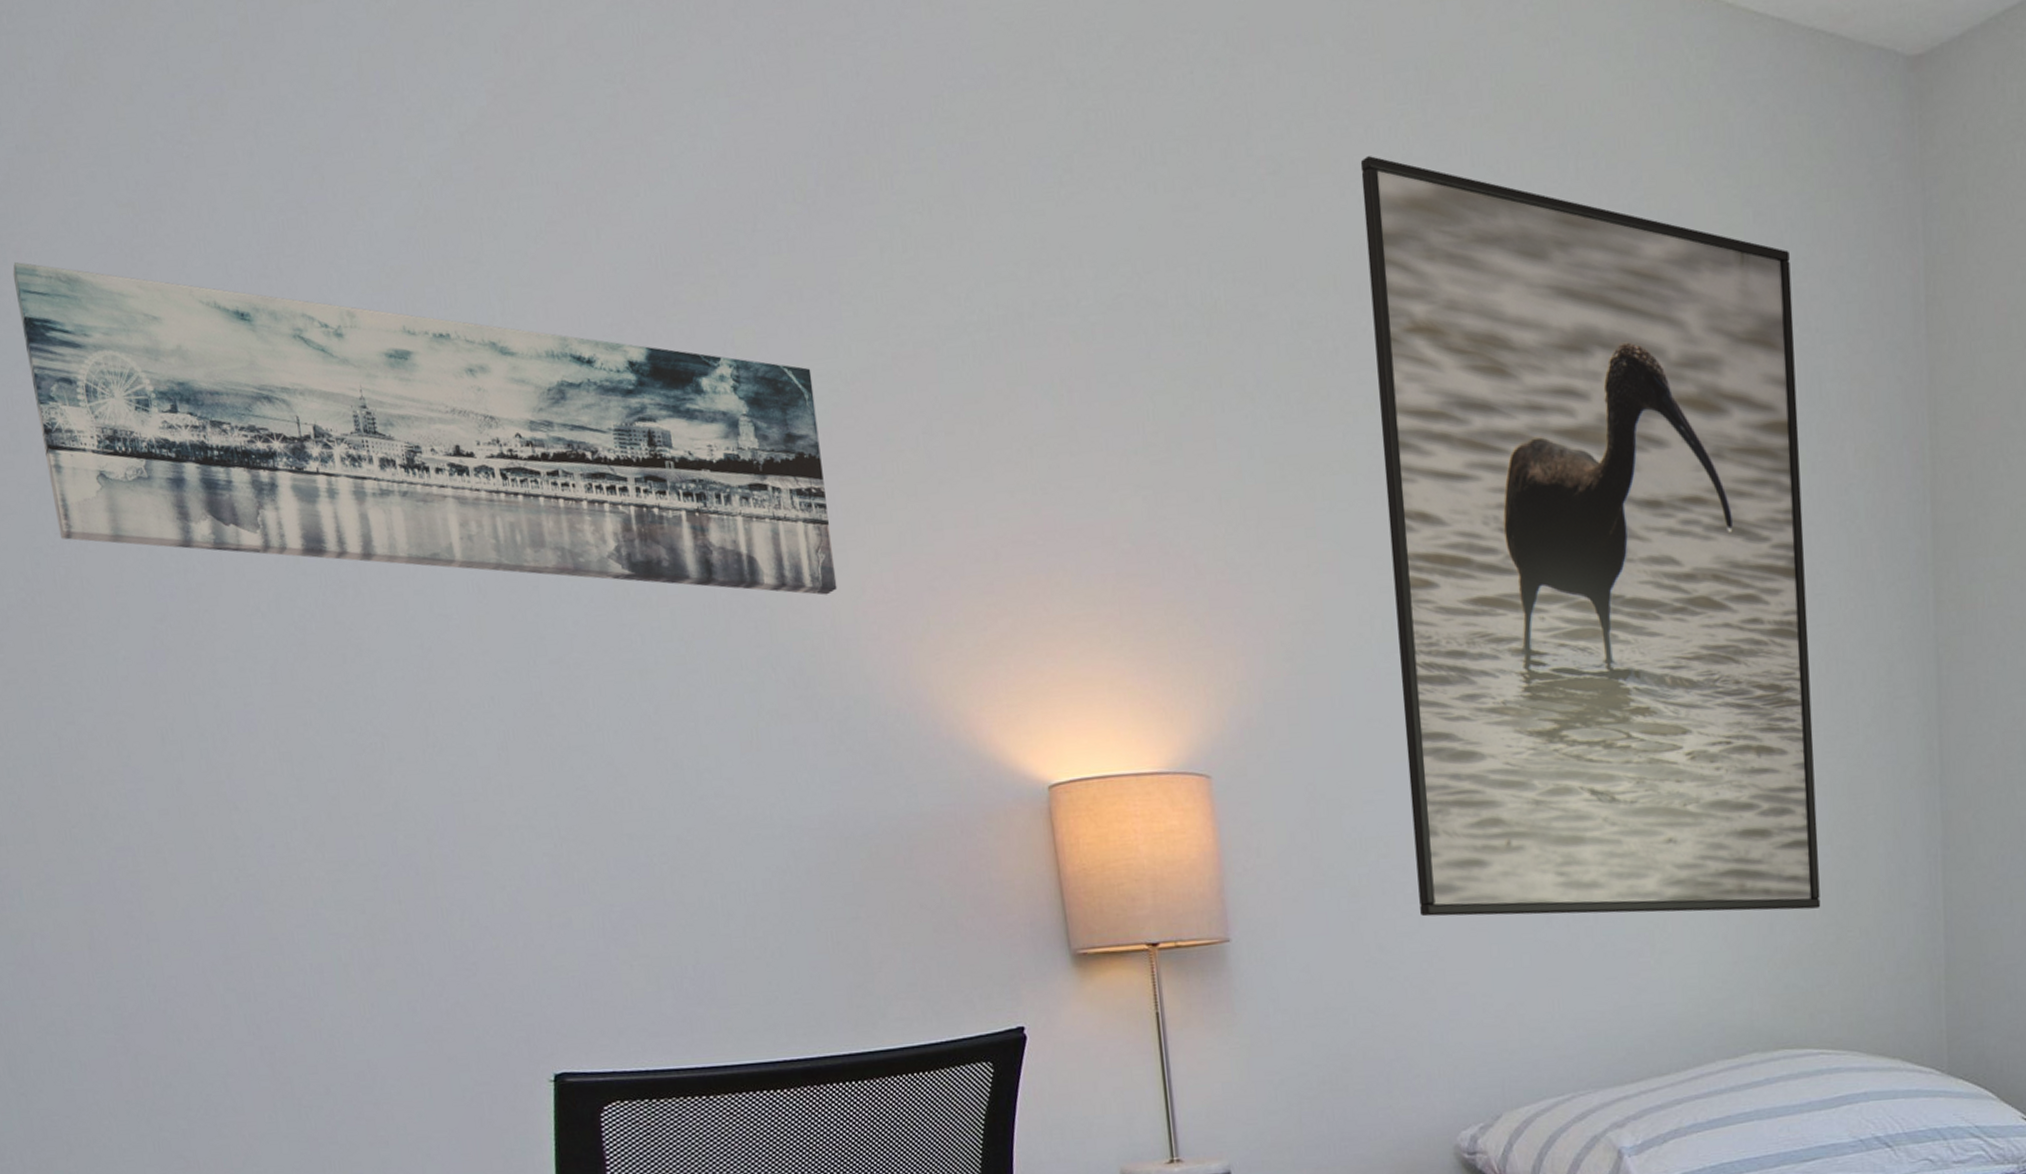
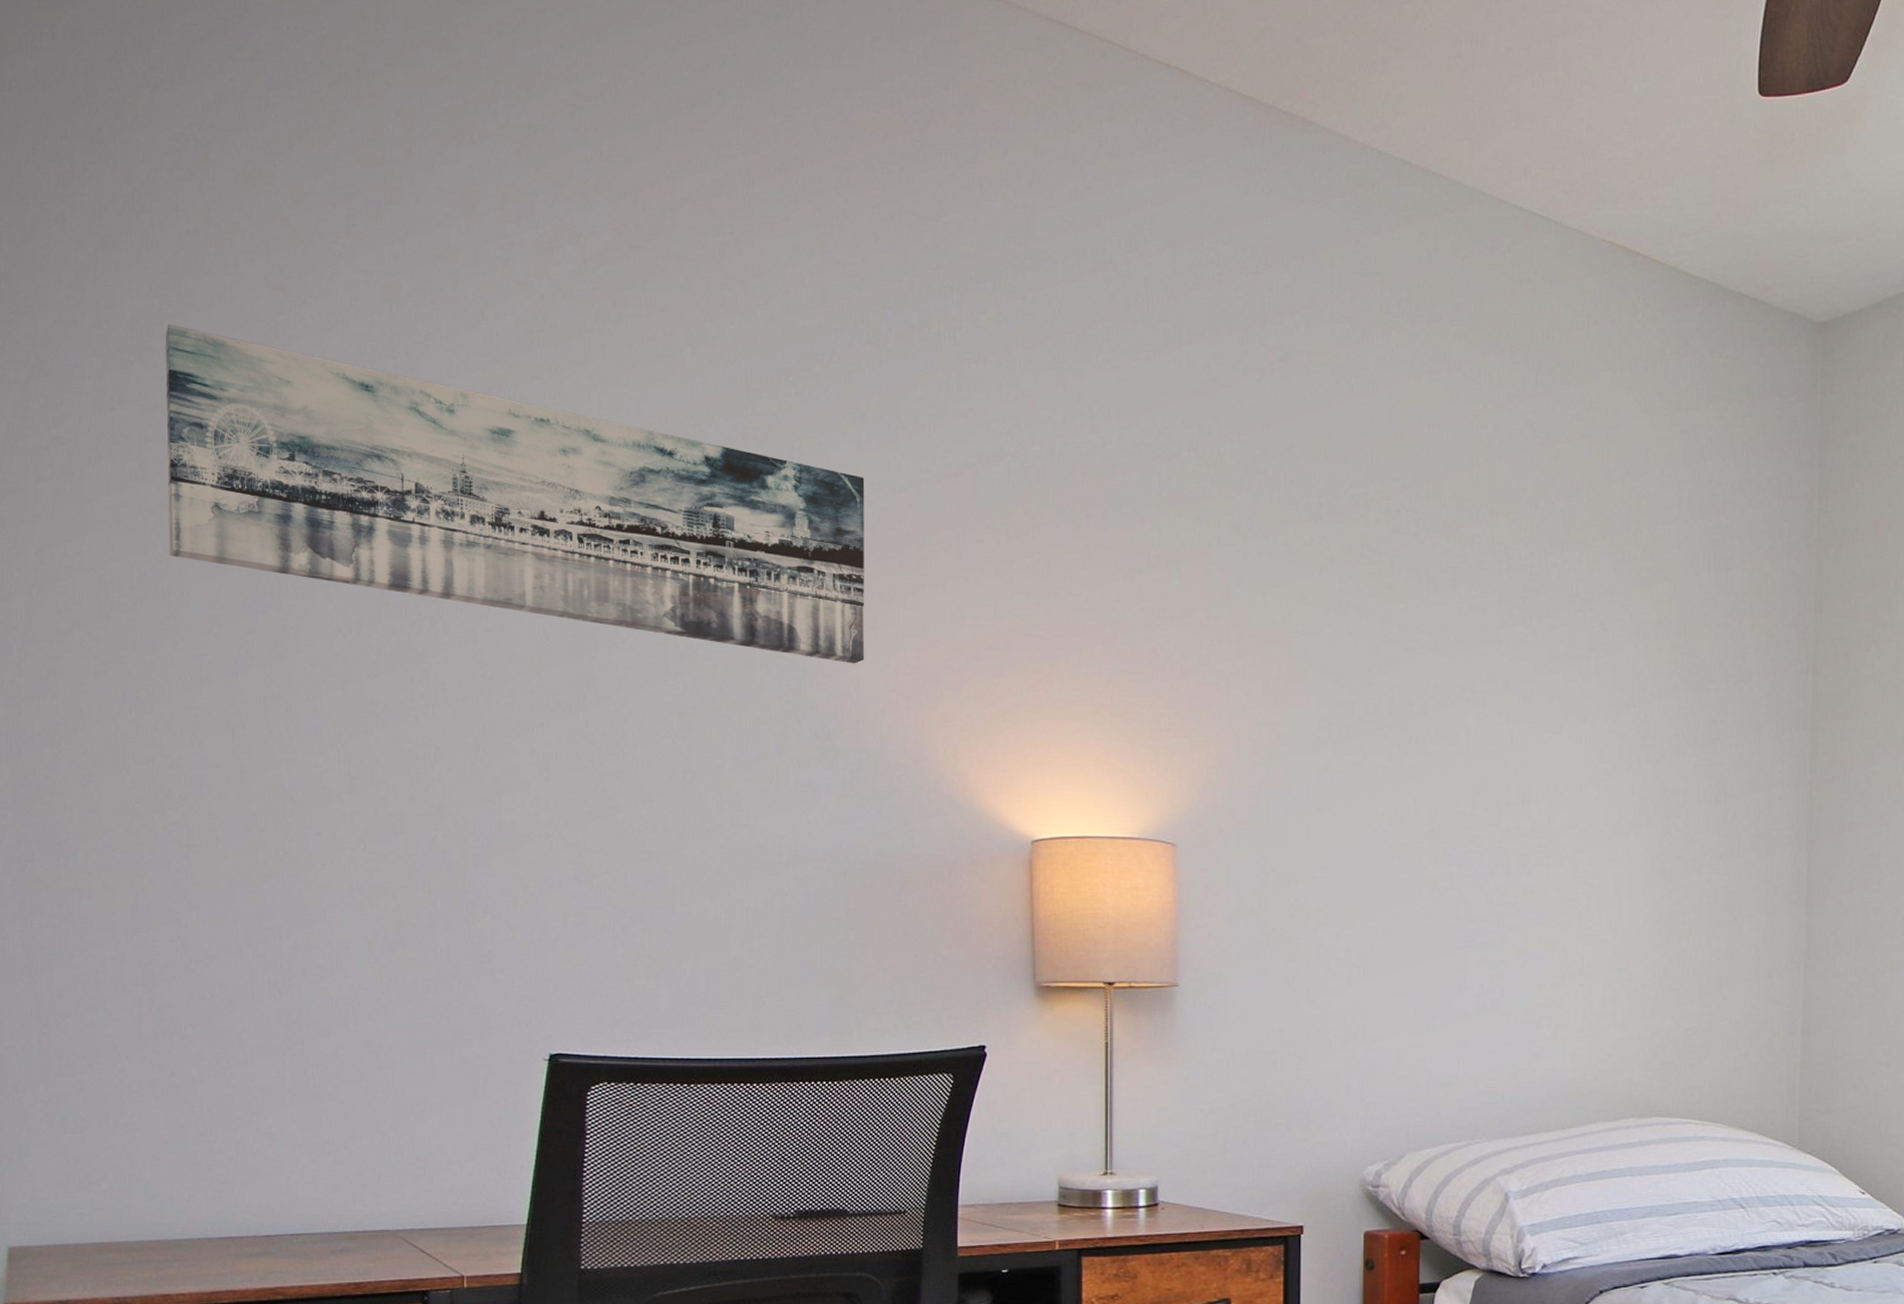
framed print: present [1360,156,1821,917] -> none [1349,355,1708,999]

